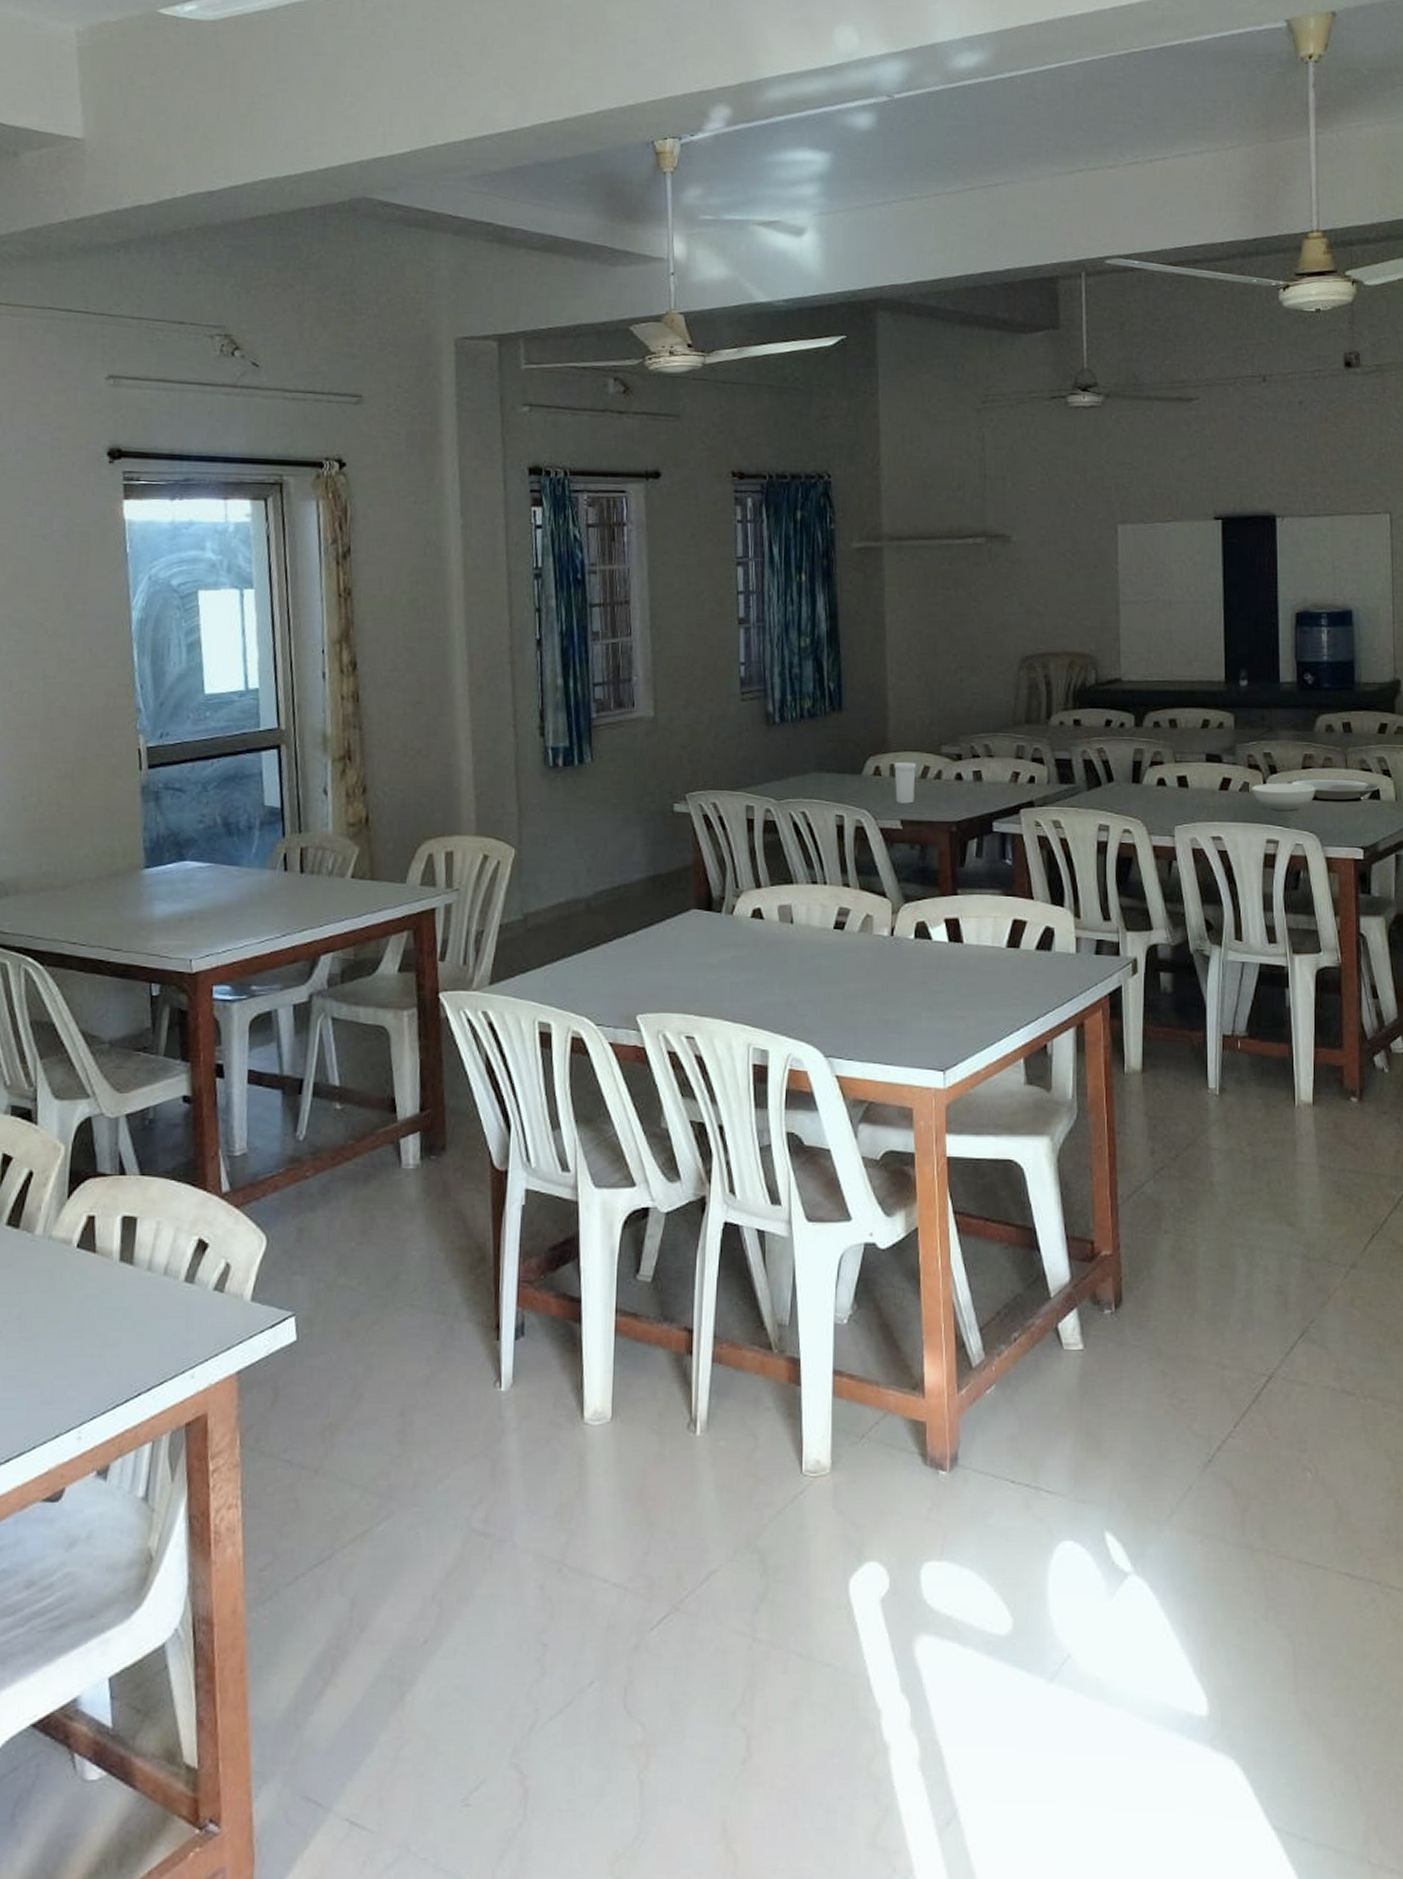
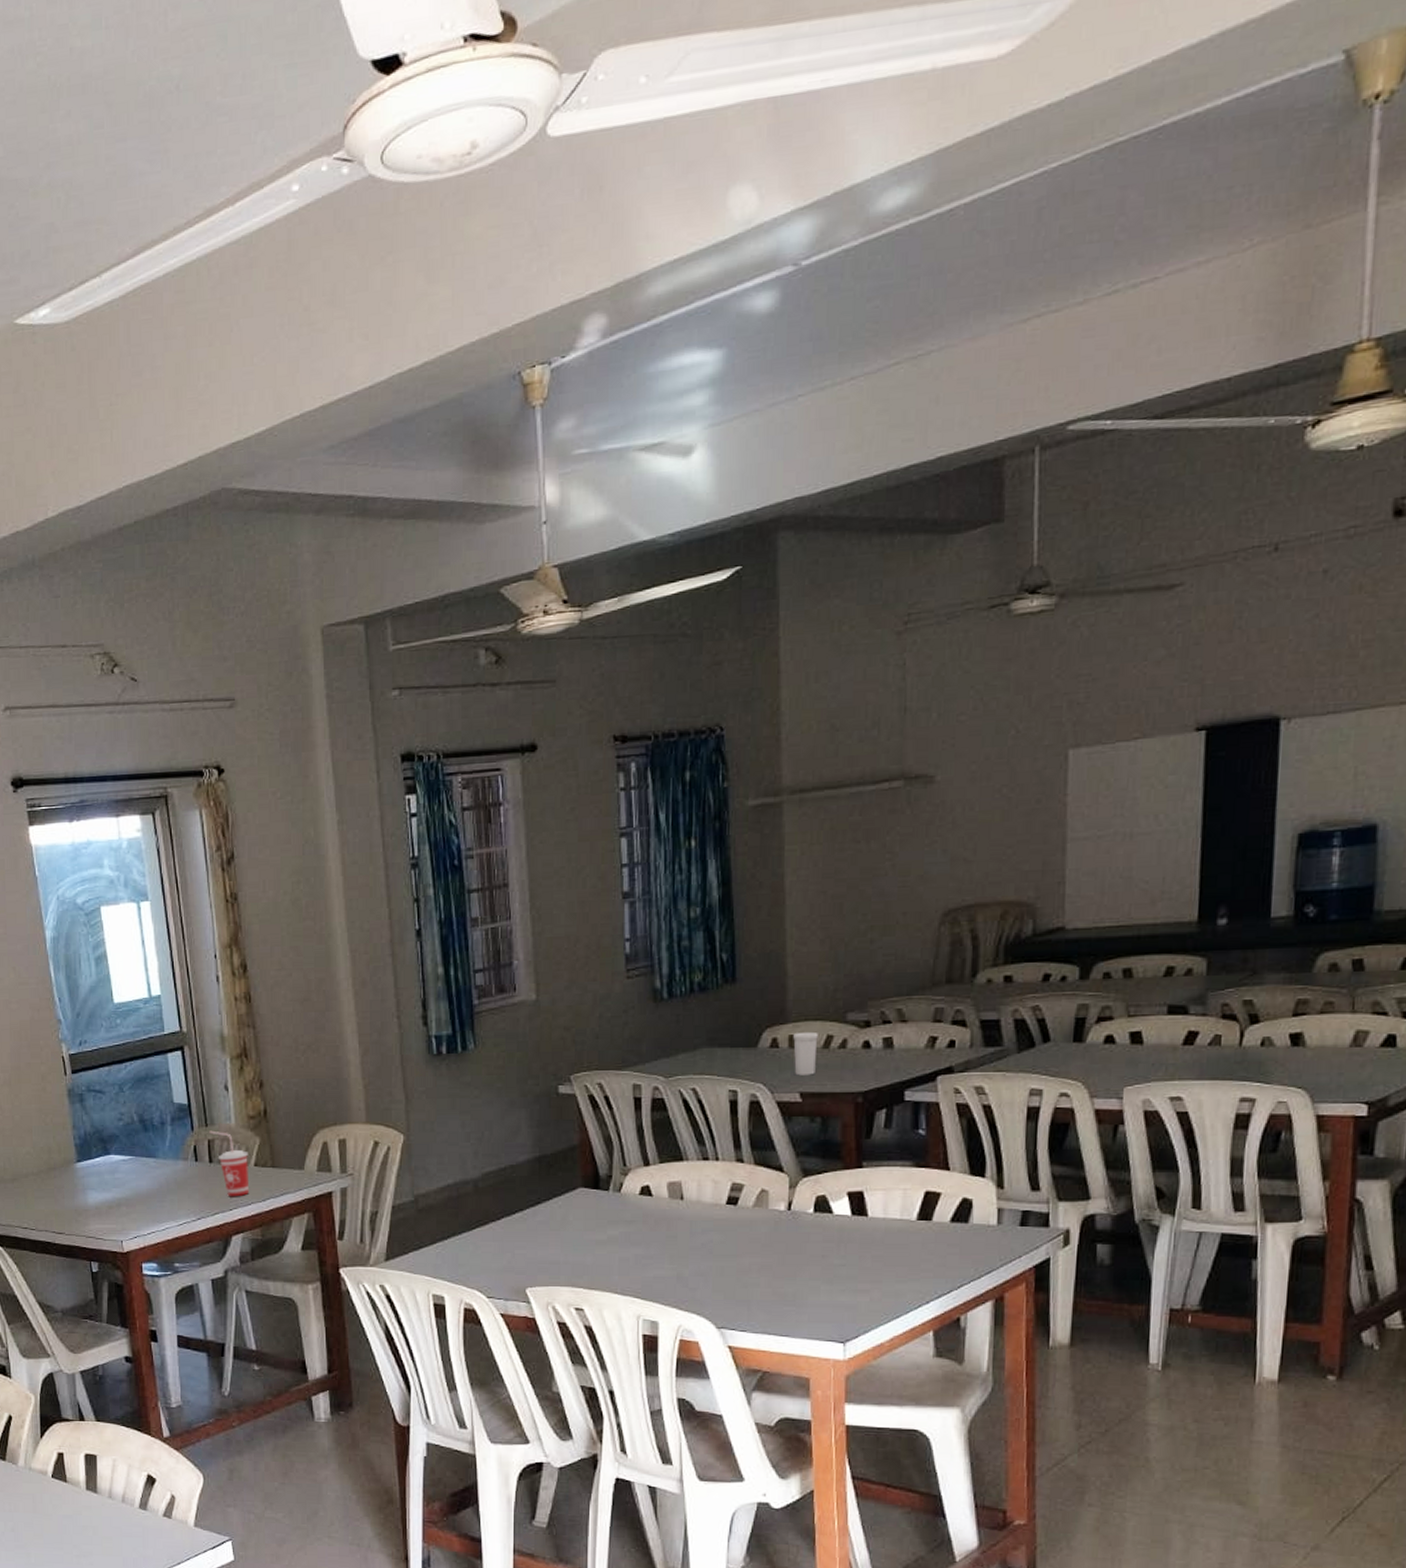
beverage cup: none [303,837,345,912] -> present [209,1130,250,1197]
bowl: present [1250,783,1316,812] -> none [1223,1033,1310,1066]
plate: present [1286,778,1380,803] -> none [1270,1025,1397,1053]

